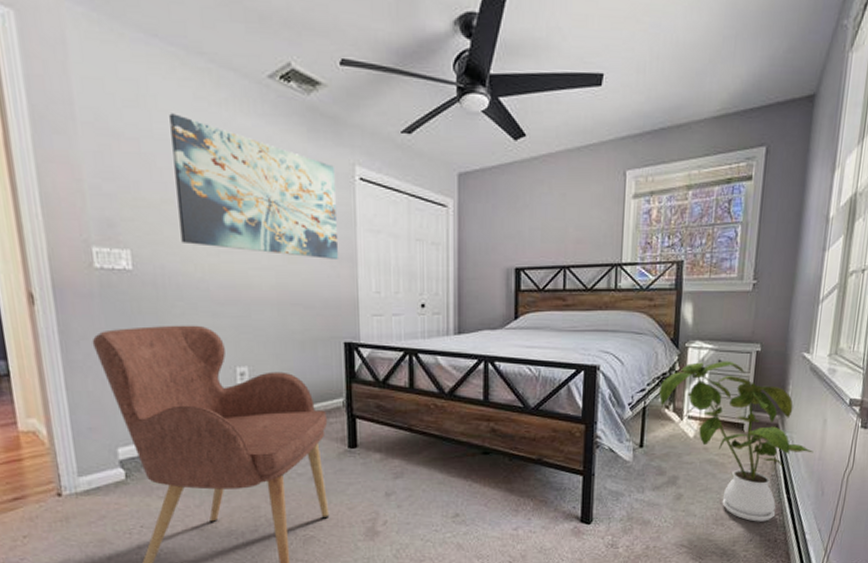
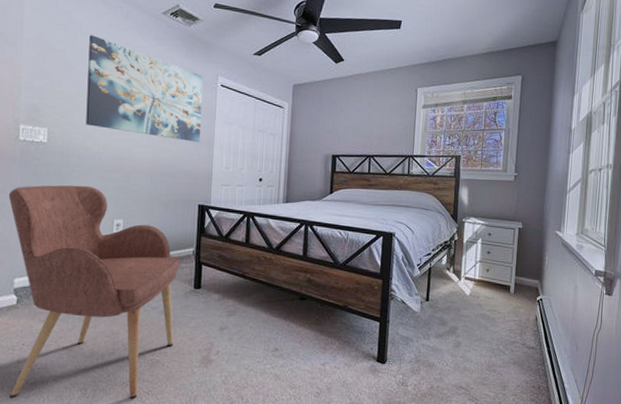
house plant: present [658,361,814,522] -> none [441,234,568,370]

